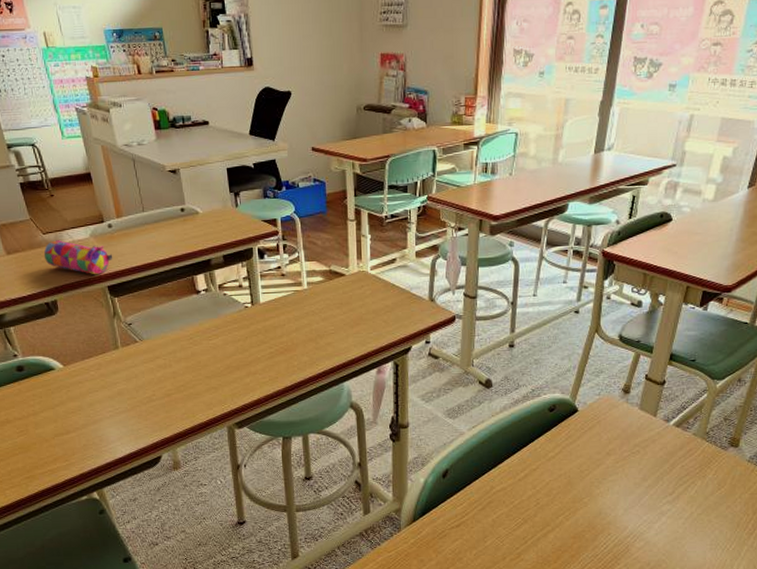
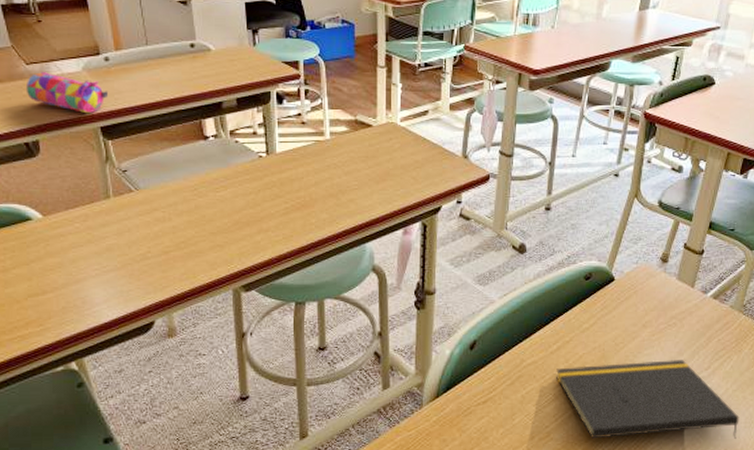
notepad: none [525,485,705,560] -> present [556,360,739,439]

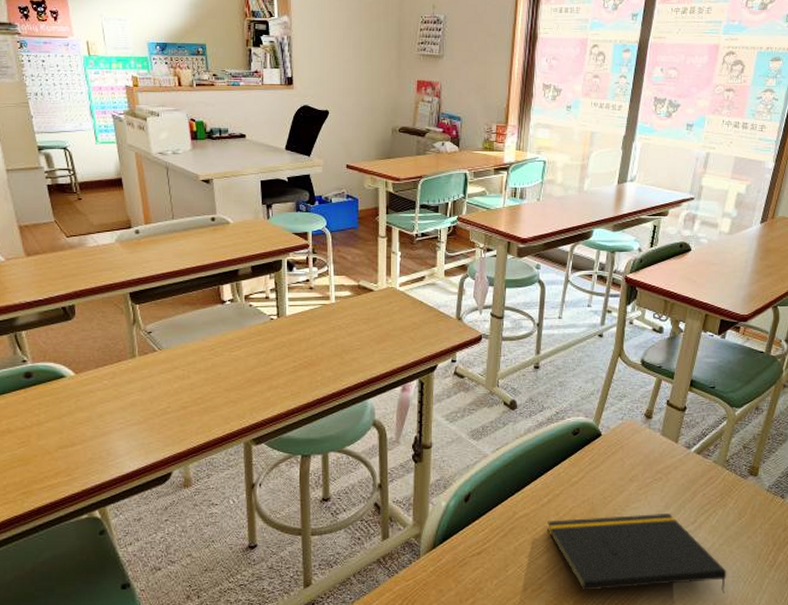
pencil case: present [25,72,109,114] -> none [65,244,138,281]

